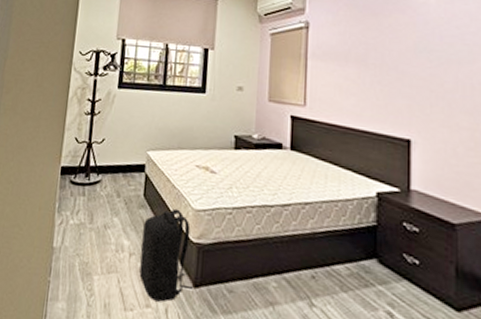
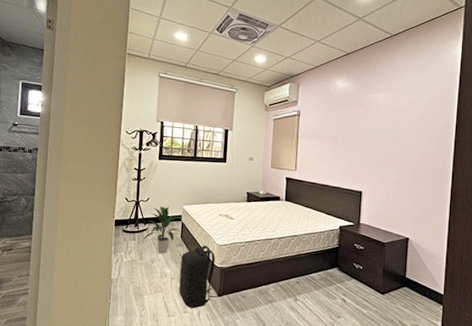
indoor plant: none [93,151,146,218] -> present [142,206,182,254]

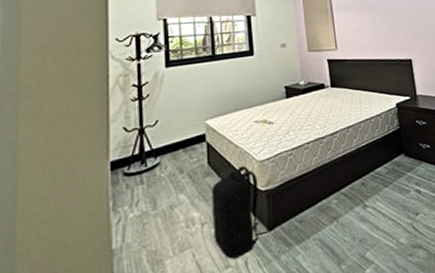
indoor plant: present [142,206,182,254] -> none [154,125,207,194]

